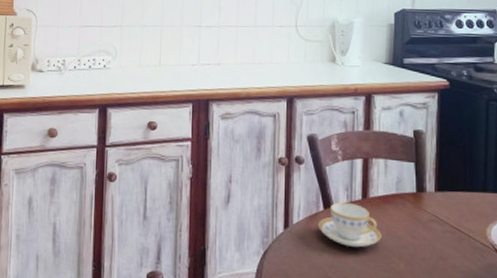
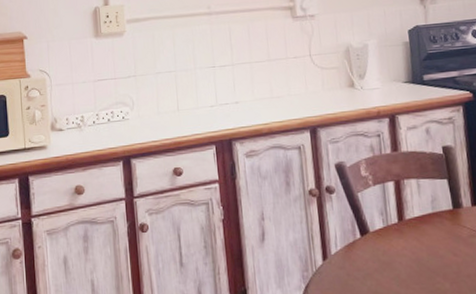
teacup: present [318,202,382,248] -> none [356,227,423,272]

